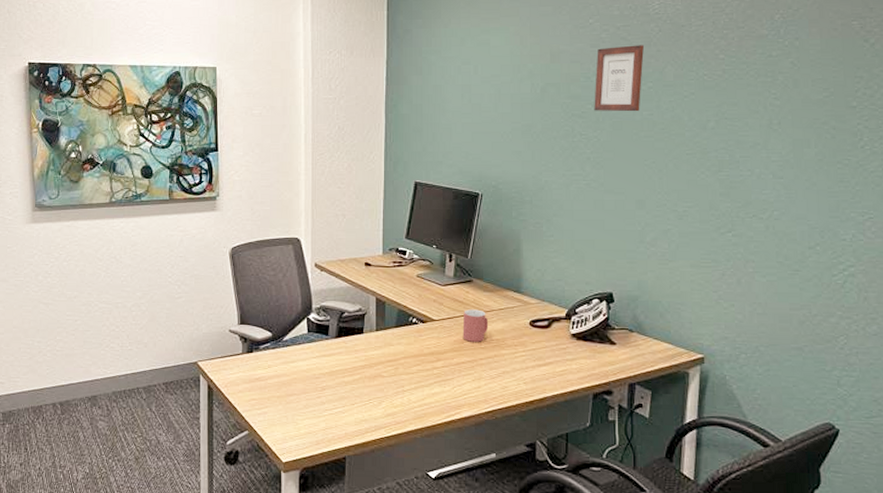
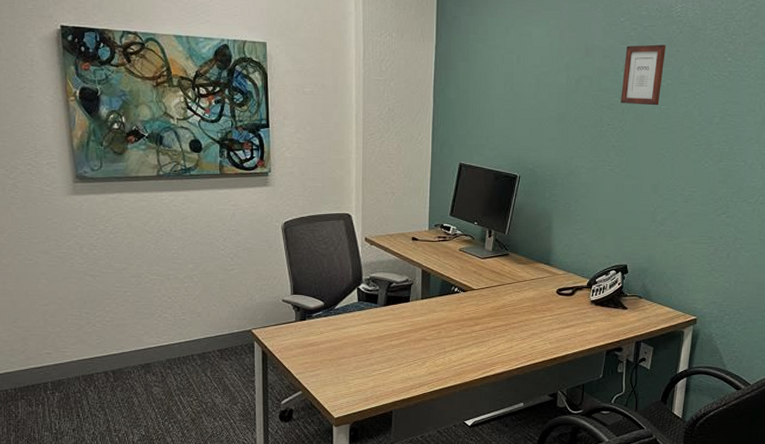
mug: present [462,309,489,342] -> none [498,280,522,308]

